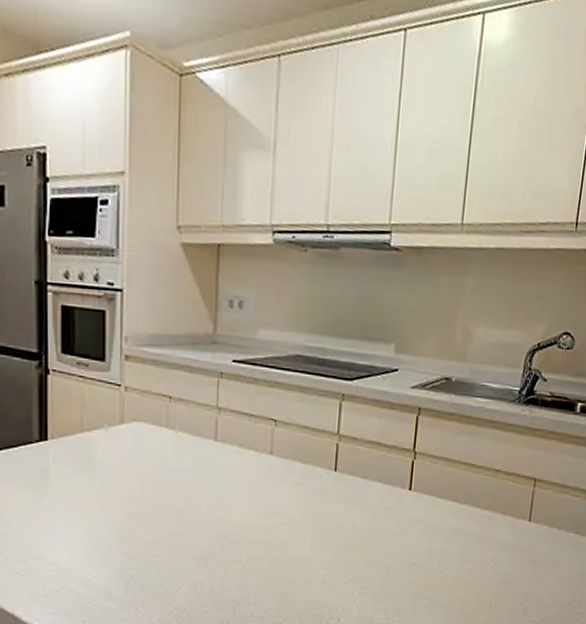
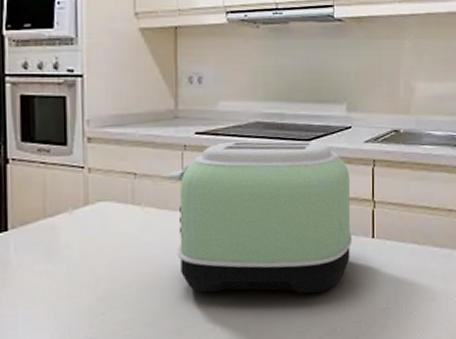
toaster: none [202,372,392,539] -> present [167,140,353,294]

